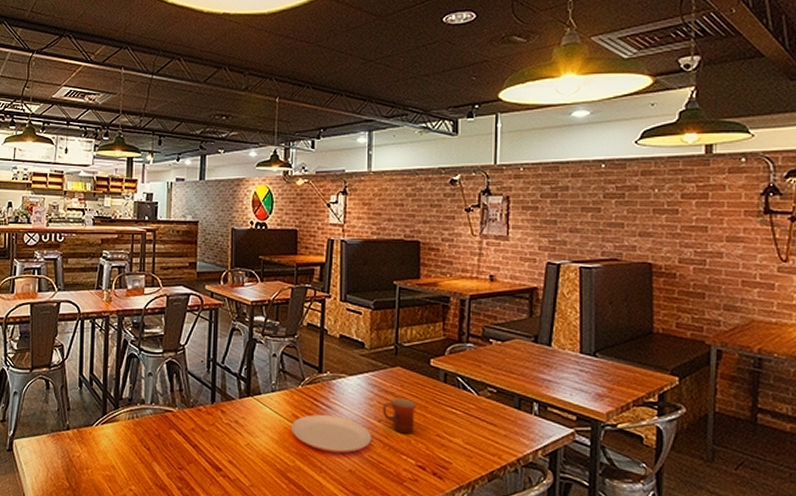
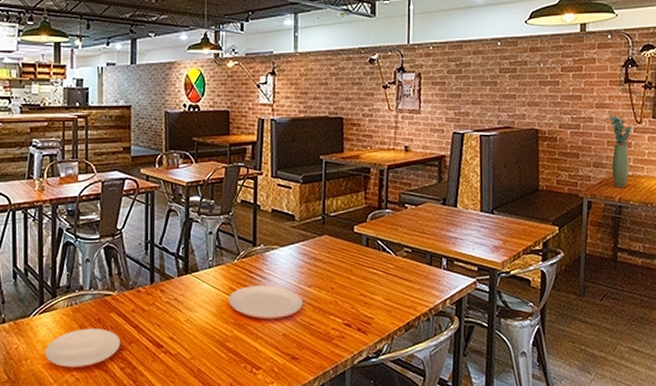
plate: none [105,443,180,483] -> present [45,328,121,368]
mug: present [383,398,417,434] -> none [312,263,343,296]
vase: none [745,248,775,338] -> present [610,113,632,188]

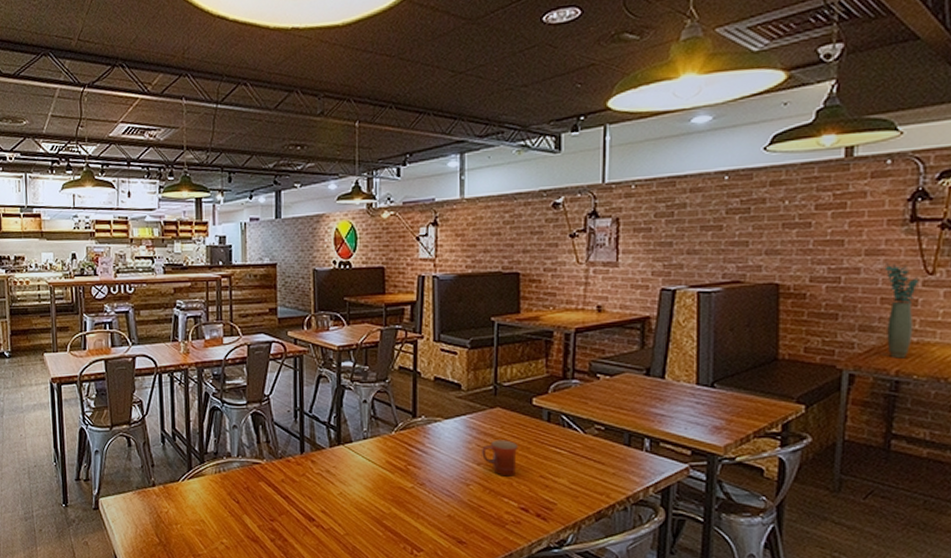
plate: present [45,328,121,368] -> none [194,497,271,536]
plate: present [228,285,303,320] -> none [385,461,471,499]
mug: none [312,263,343,296] -> present [482,440,518,477]

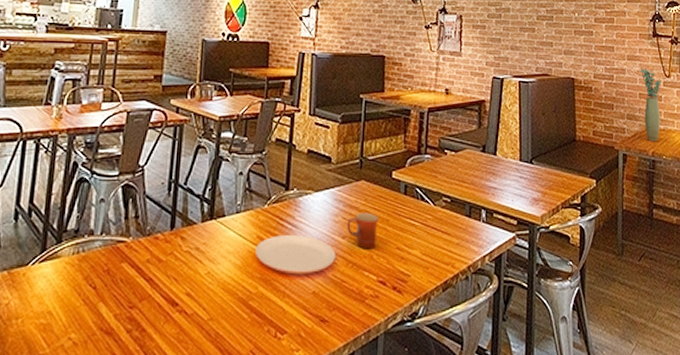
plate: none [385,461,471,499] -> present [254,235,335,275]

